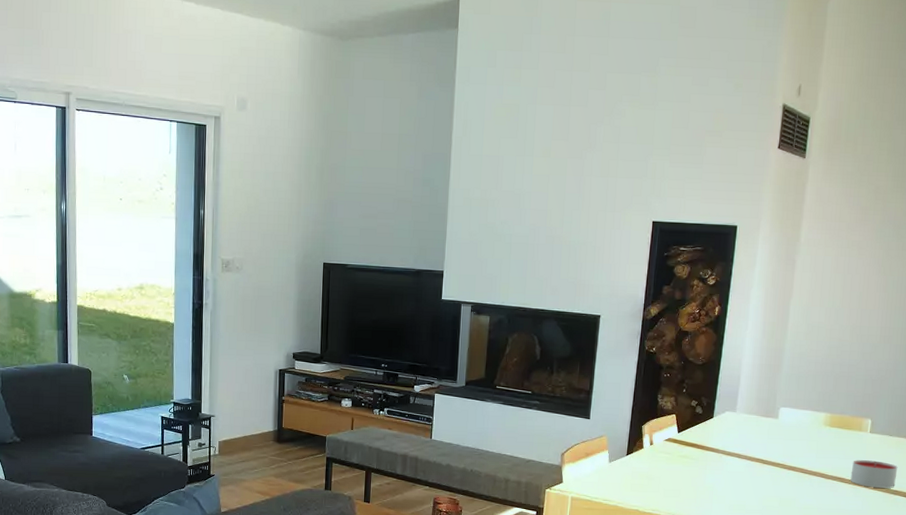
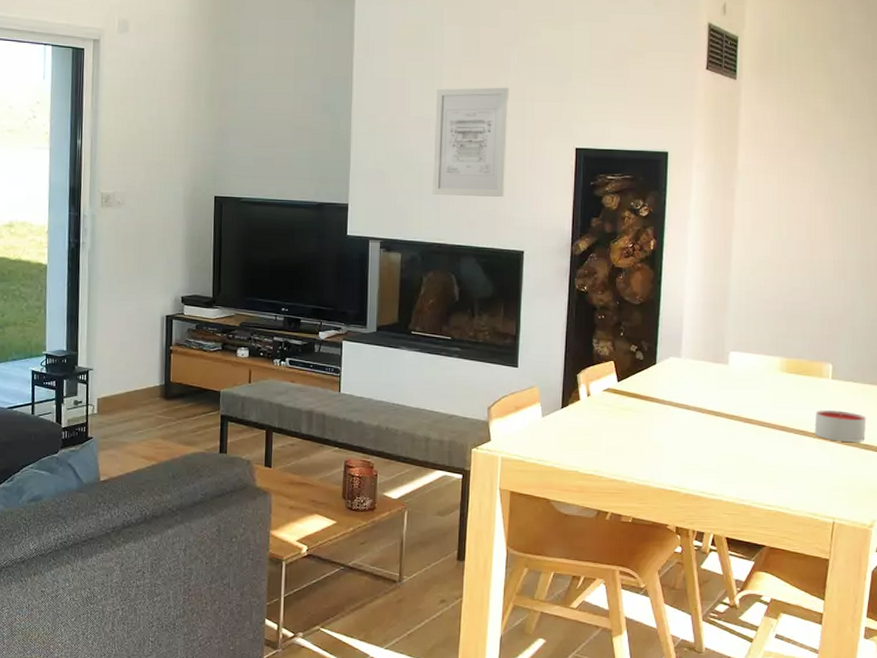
wall art: none [520,164,595,267] -> present [432,87,510,198]

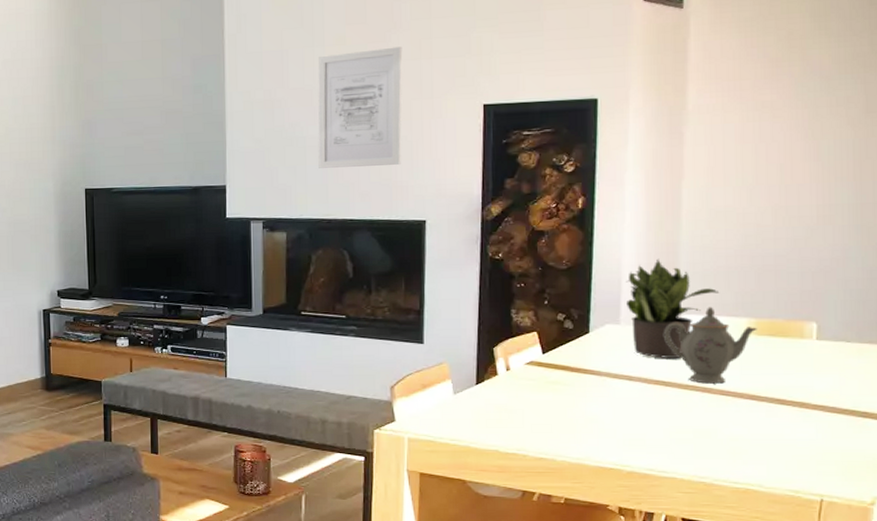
potted plant: none [687,299,760,391] -> present [626,258,720,358]
teapot: none [716,345,788,415] -> present [664,307,757,384]
candle: present [814,410,866,442] -> none [794,375,864,410]

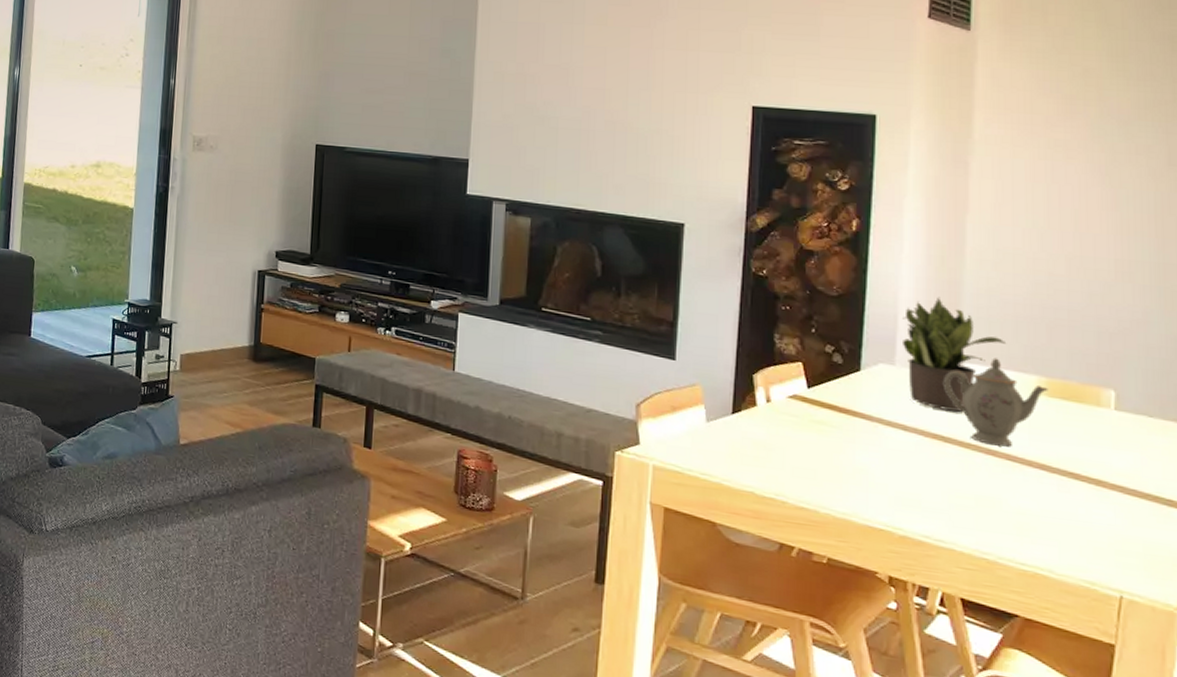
wall art: present [318,46,403,168] -> none [570,34,668,161]

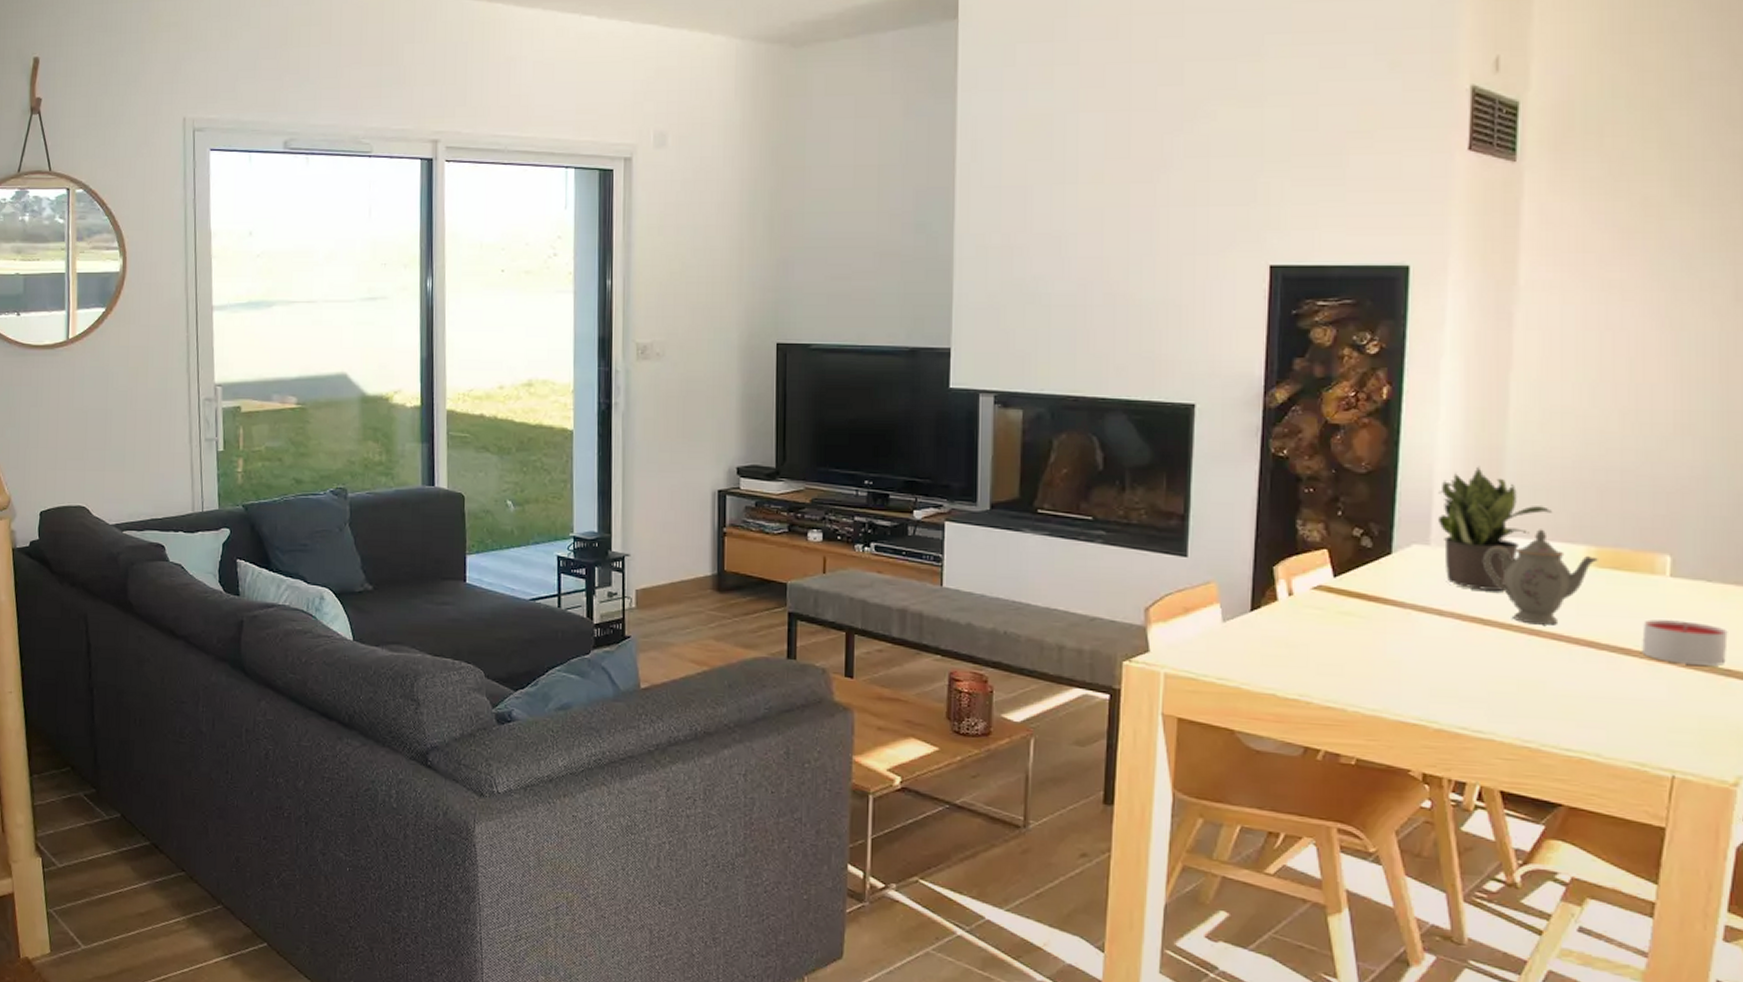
candle: none [1090,448,1169,496] -> present [1642,619,1728,666]

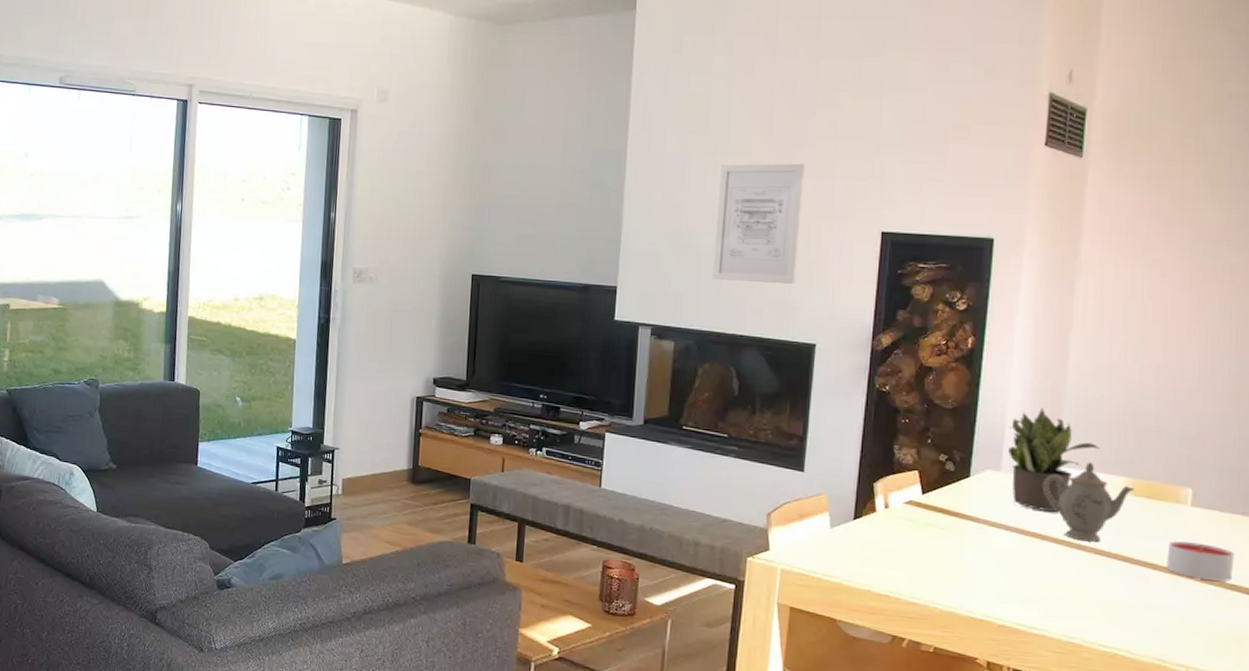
wall art: none [1065,189,1173,335] -> present [712,163,806,285]

